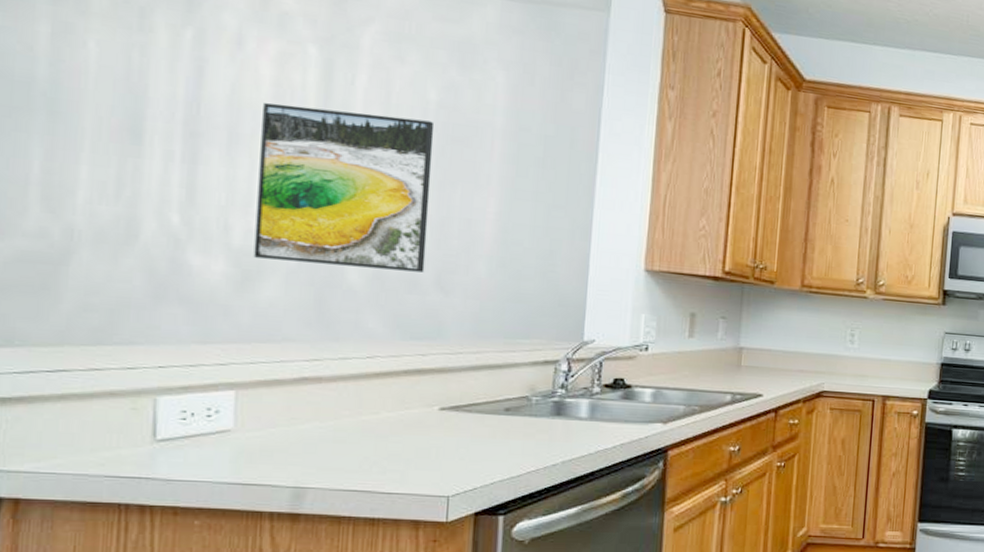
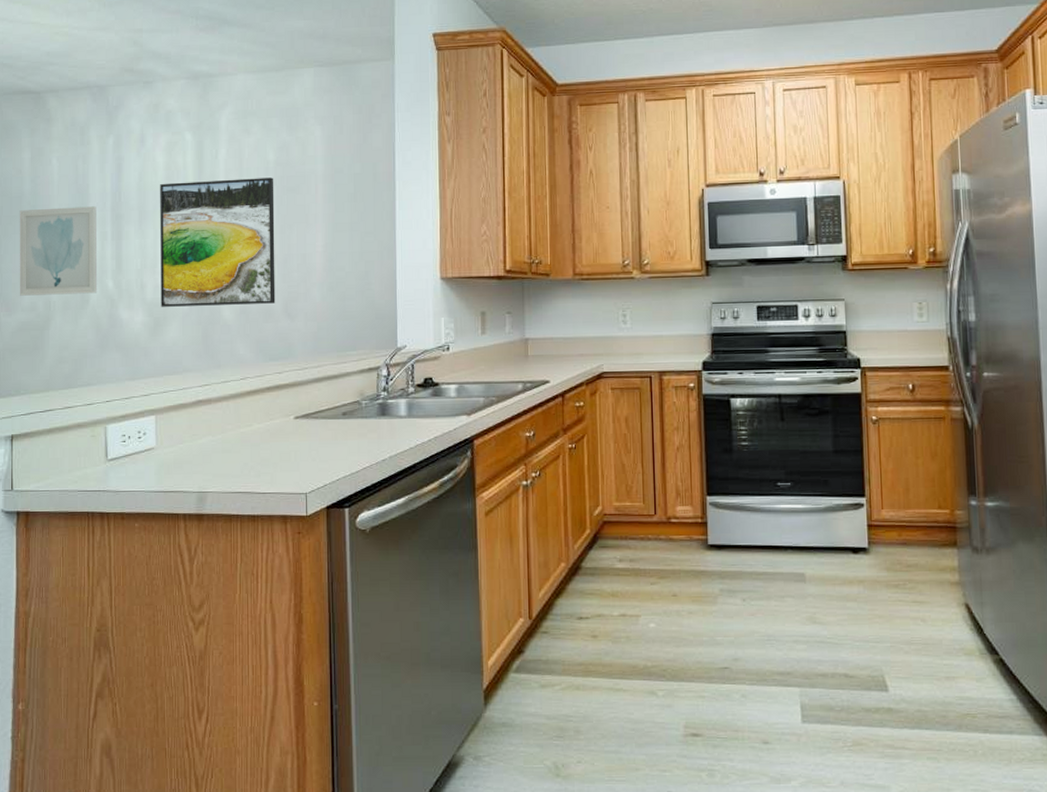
wall art: none [20,101,159,228] -> present [19,206,98,296]

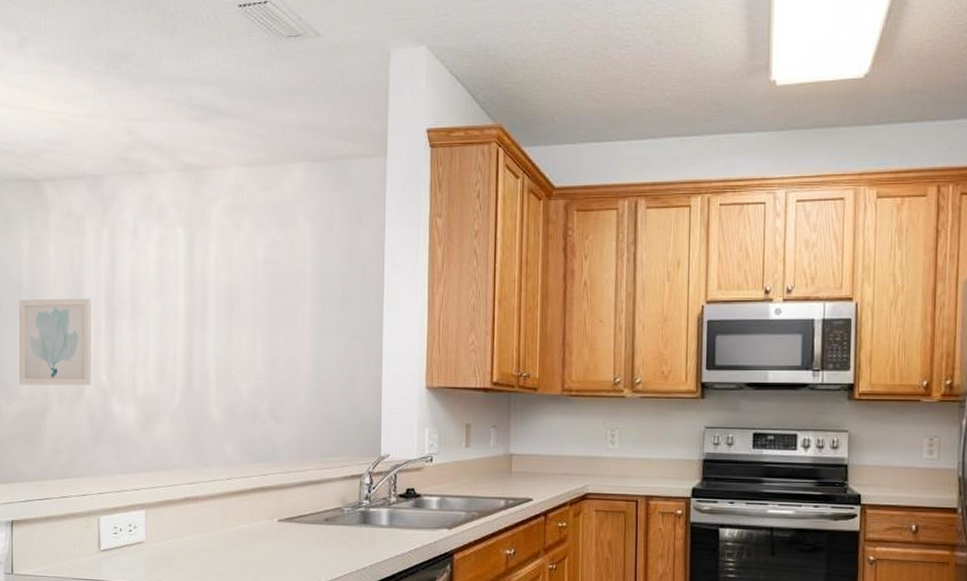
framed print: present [160,177,276,307] -> none [151,276,263,405]

